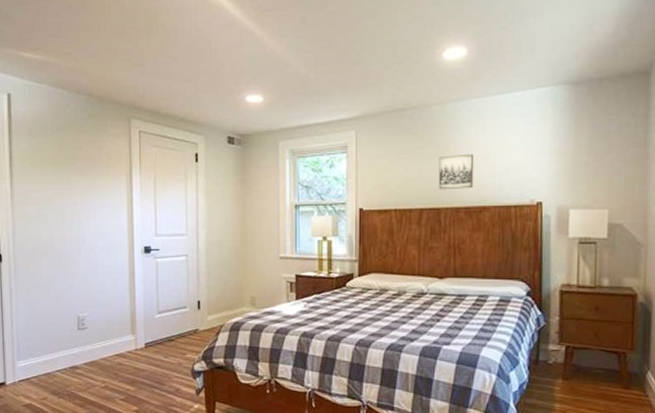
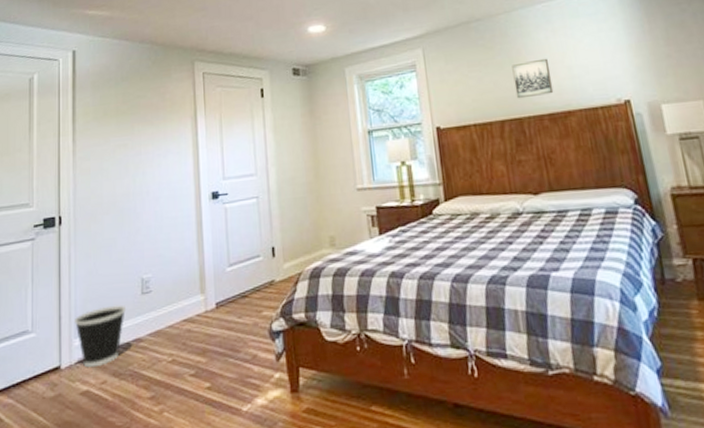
wastebasket: none [16,336,64,386] -> present [73,305,127,368]

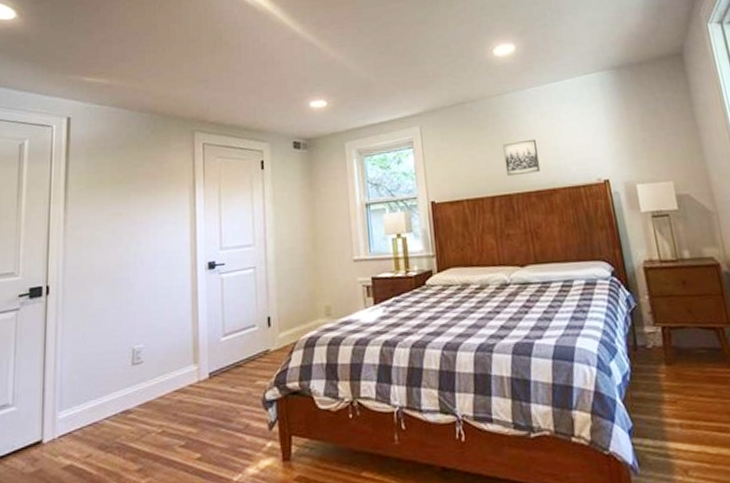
wastebasket: present [73,305,127,368] -> none [58,376,116,442]

